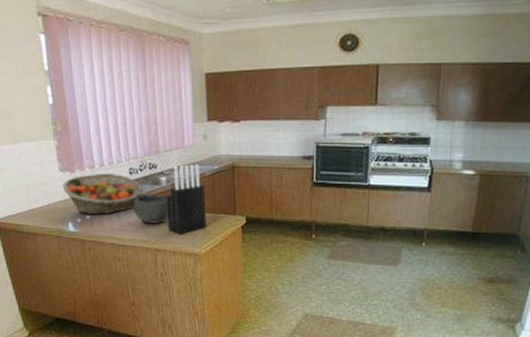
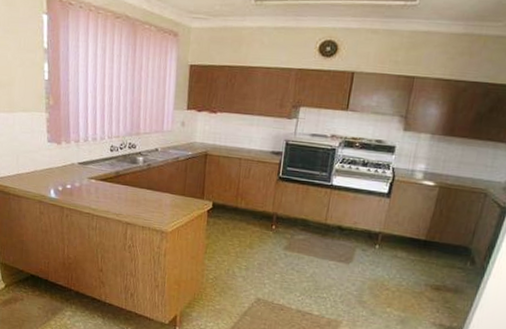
fruit basket: present [63,173,144,215] -> none [49,147,122,186]
bowl: present [134,194,169,224] -> none [110,171,142,200]
knife block: present [166,164,206,234] -> none [139,148,178,212]

